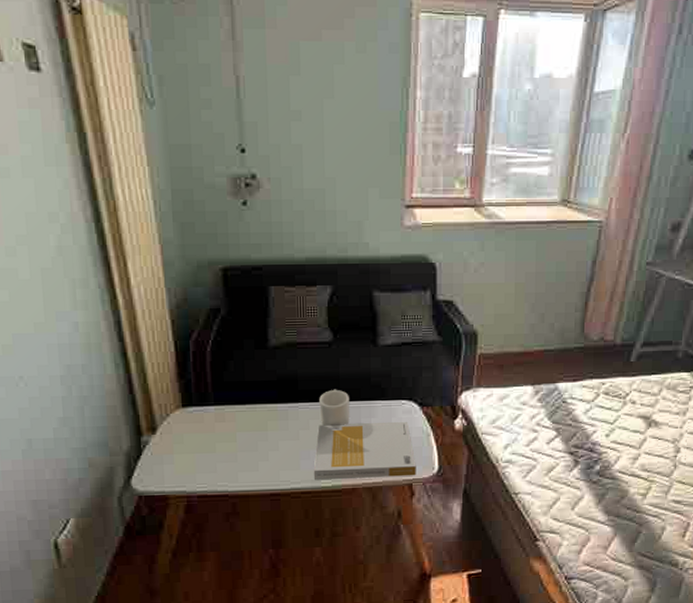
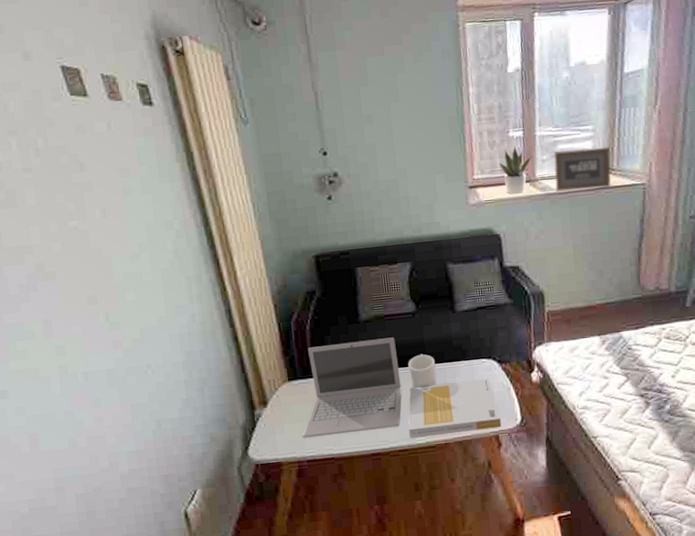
laptop: none [193,368,311,471] -> present [301,337,403,438]
potted plant: none [443,163,481,220] -> present [499,145,533,195]
picture frame: none [502,174,568,222] -> present [554,146,611,192]

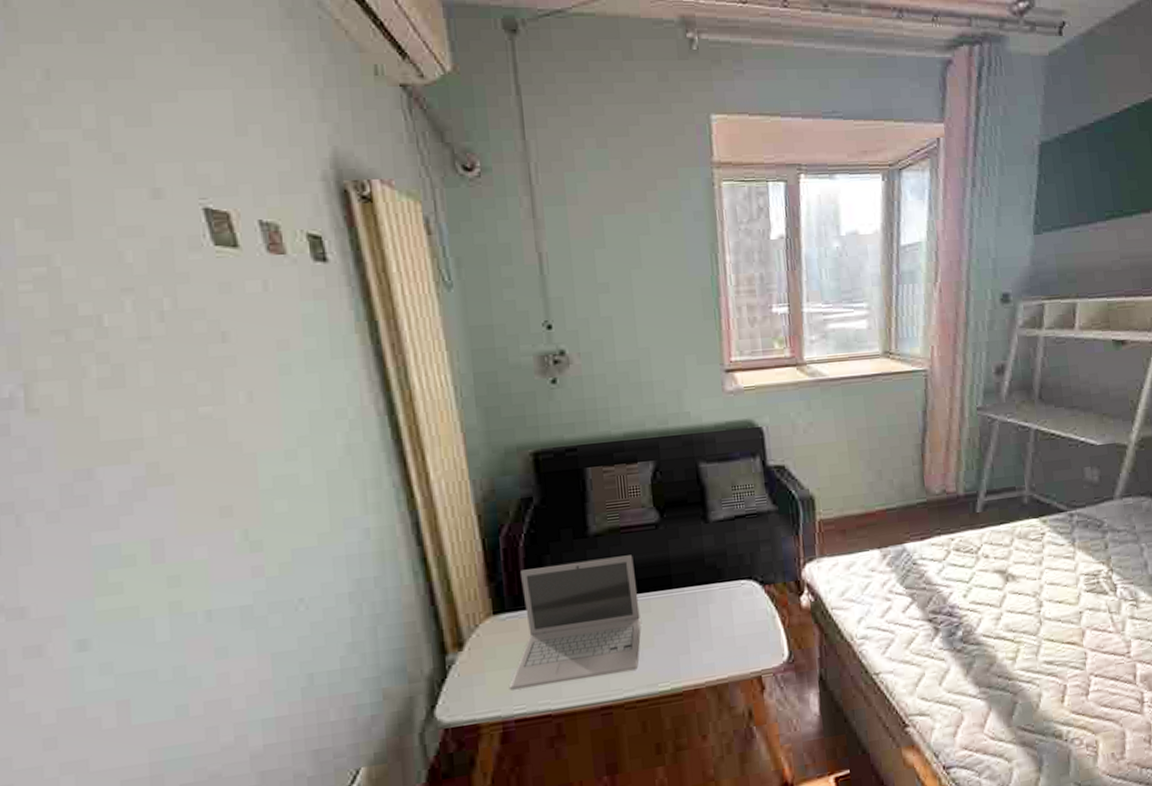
mug: present [408,354,437,388] -> none [649,575,685,619]
book: present [408,378,501,438] -> none [648,603,765,684]
potted plant: present [499,145,533,195] -> none [761,323,800,381]
picture frame: present [554,146,611,192] -> none [824,327,889,378]

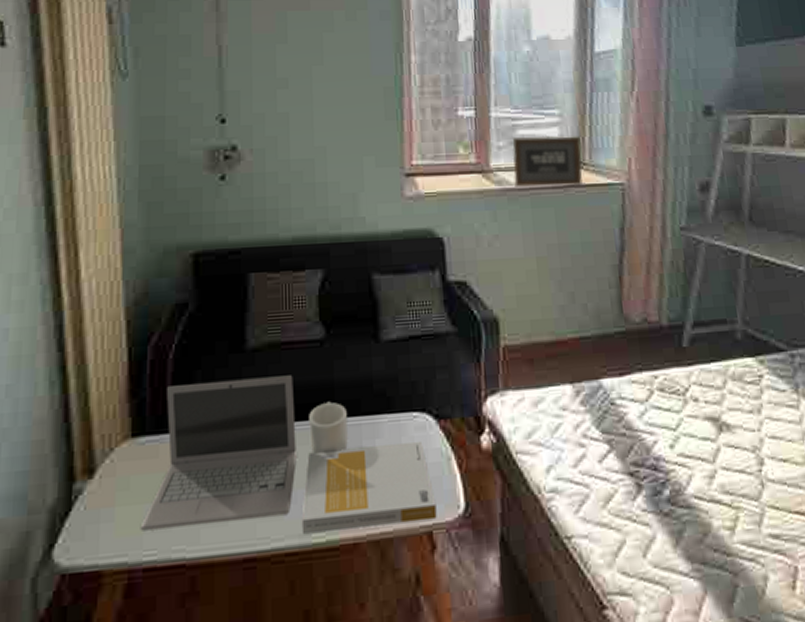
book: none [648,603,765,684] -> present [301,440,437,533]
mug: none [649,575,685,619] -> present [309,401,348,454]
picture frame: none [824,327,889,378] -> present [512,135,583,187]

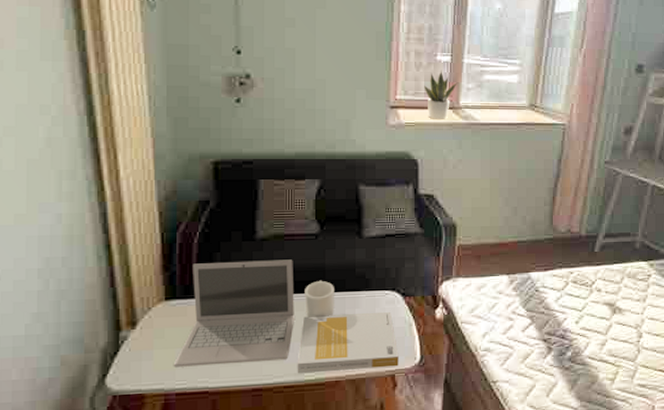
potted plant: none [445,127,486,188] -> present [424,70,458,120]
picture frame: present [512,135,583,187] -> none [477,81,535,124]

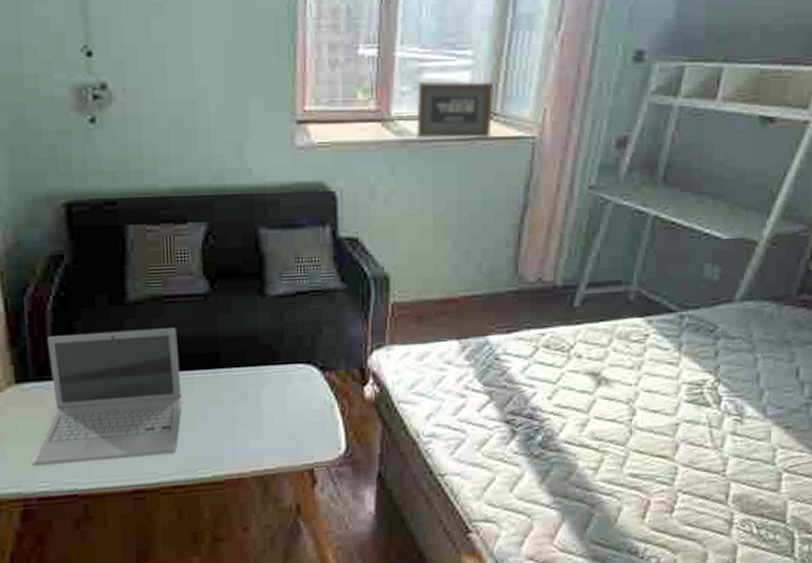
book: present [297,311,399,373] -> none [188,390,318,470]
mug: present [305,280,334,317] -> none [193,353,233,401]
potted plant: present [424,70,458,120] -> none [342,68,389,138]
picture frame: none [477,81,535,124] -> present [415,80,493,139]

